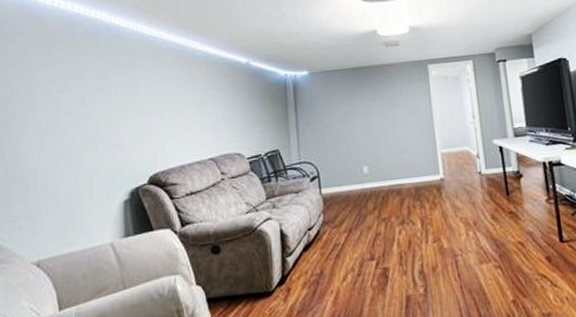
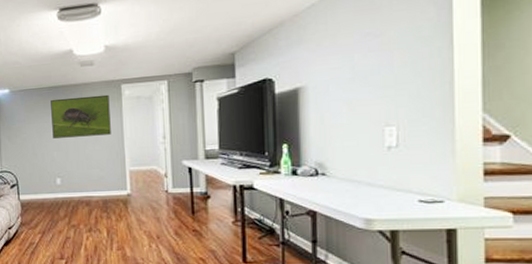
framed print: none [354,75,420,123] -> present [51,94,111,139]

